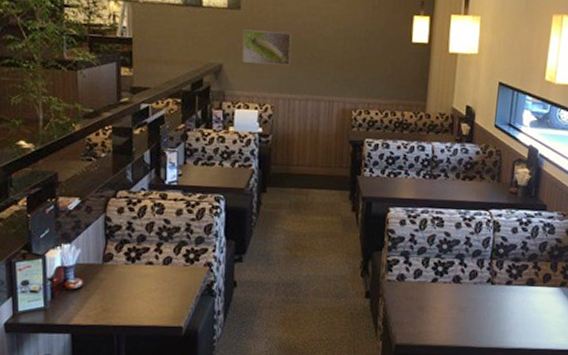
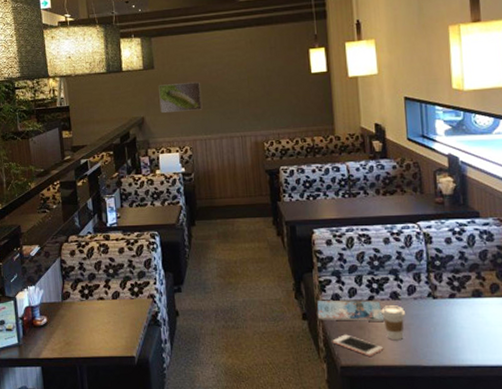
magazine: none [380,279,444,303] -> present [317,300,385,321]
cell phone: none [391,314,438,336] -> present [332,334,383,356]
coffee cup: none [442,288,464,322] -> present [381,305,405,341]

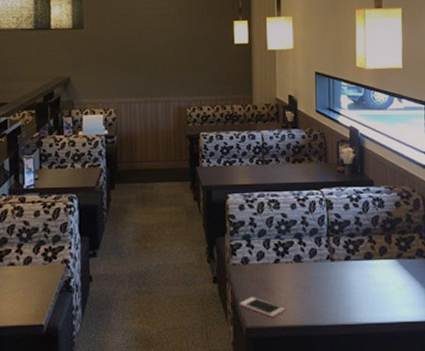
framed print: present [159,82,203,113] -> none [87,45,130,73]
magazine: present [317,300,385,321] -> none [227,263,288,284]
coffee cup: present [381,305,405,341] -> none [285,268,306,302]

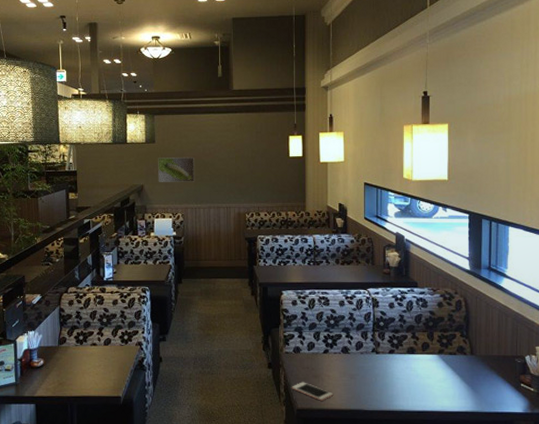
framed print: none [87,45,130,73] -> present [158,158,195,182]

